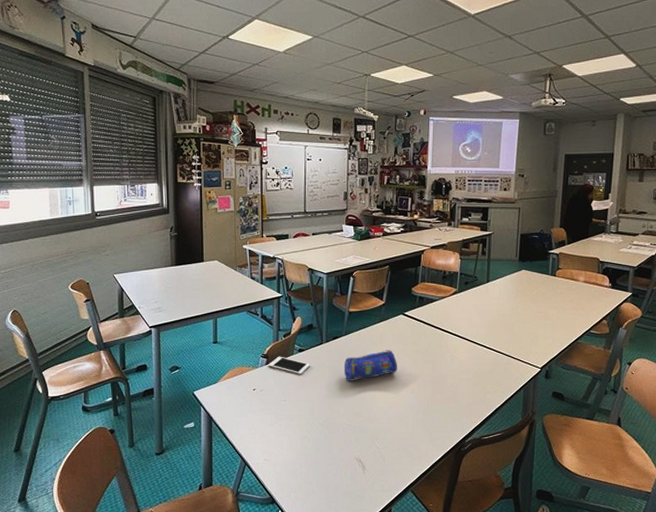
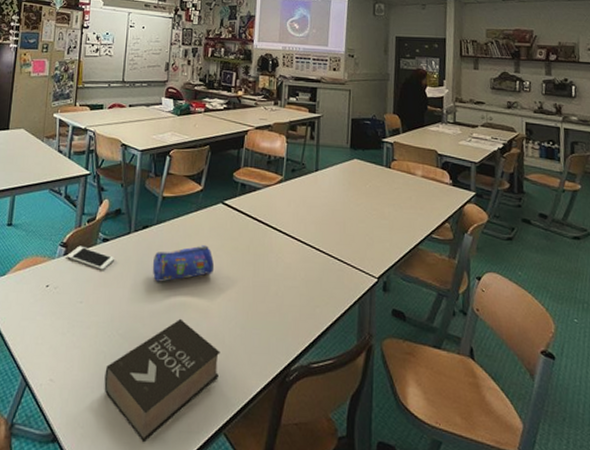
book: none [310,408,406,500] -> present [104,318,220,443]

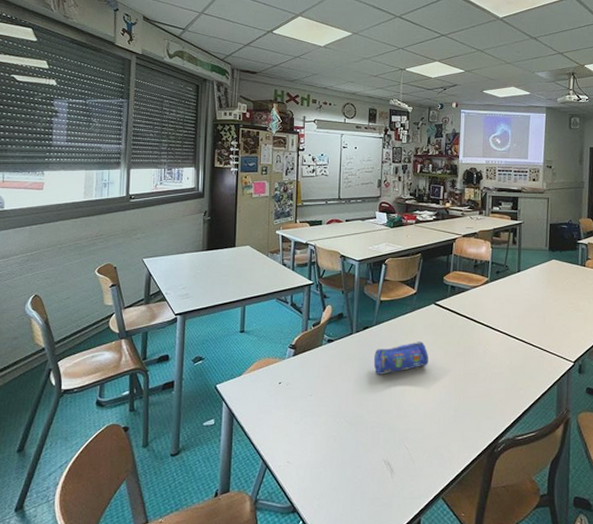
cell phone: present [66,245,114,270] -> none [295,347,339,367]
book: present [104,318,220,443] -> none [335,404,437,509]

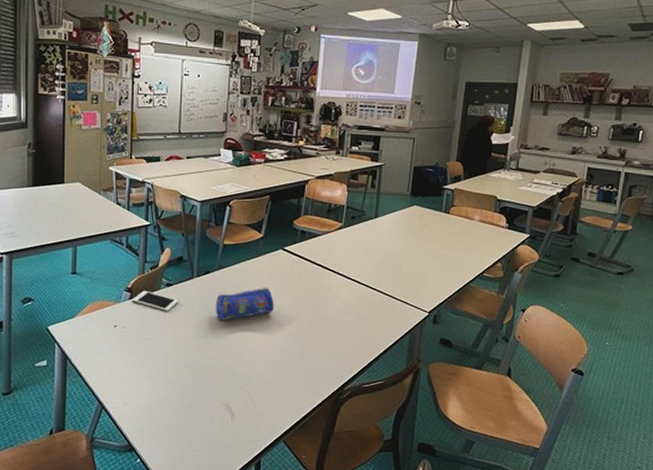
cell phone: none [295,347,339,367] -> present [131,290,178,311]

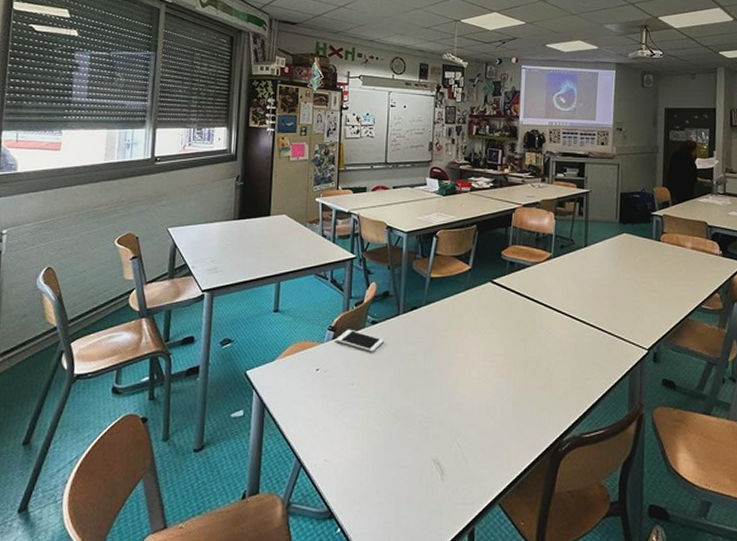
pencil case: present [215,287,274,320] -> none [422,324,484,362]

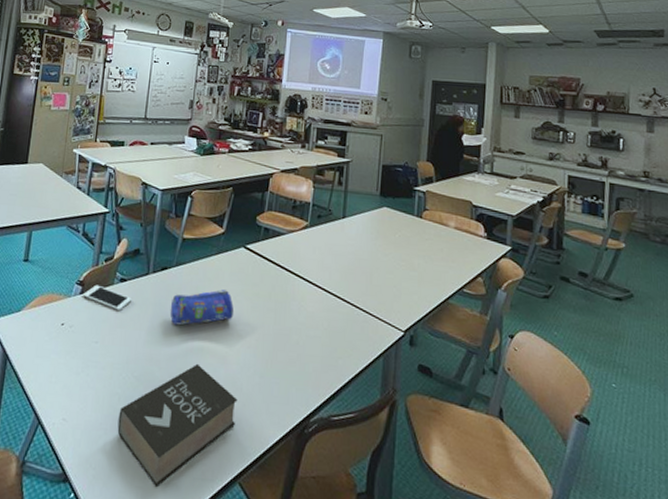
book: none [378,396,493,516] -> present [117,363,238,488]
pencil case: none [422,324,484,362] -> present [170,289,234,326]

